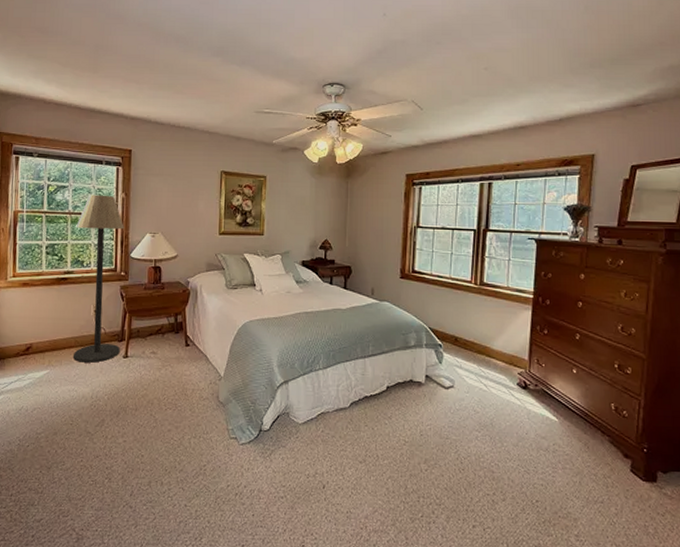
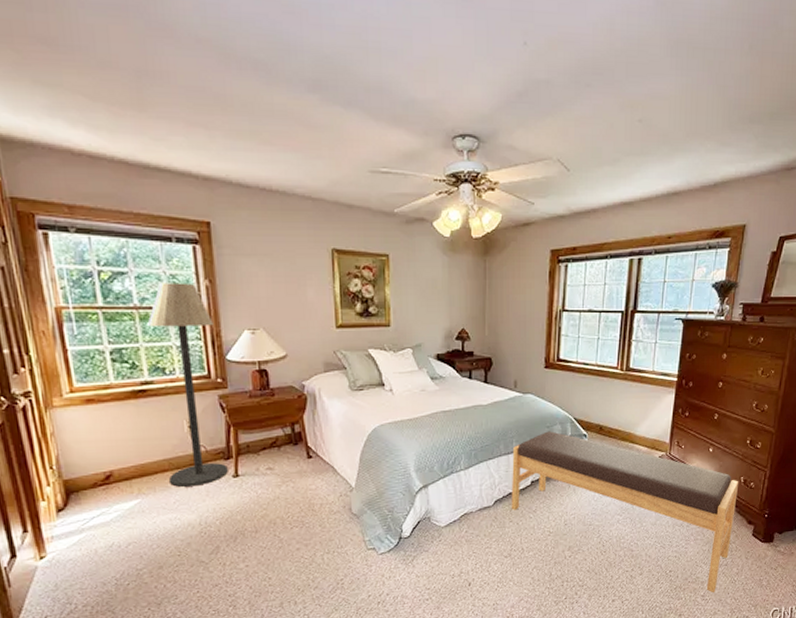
bench: none [366,338,610,534] -> present [511,431,739,593]

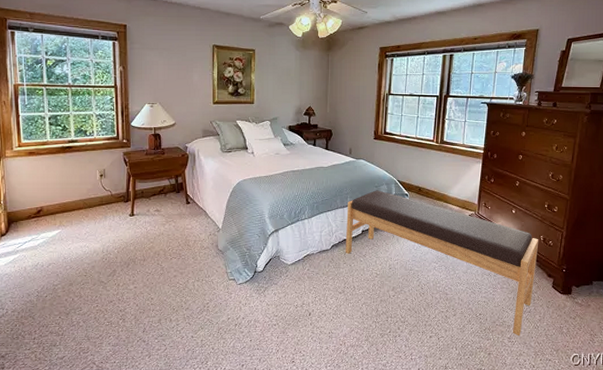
floor lamp: present [147,283,228,487] -> none [77,68,126,222]

